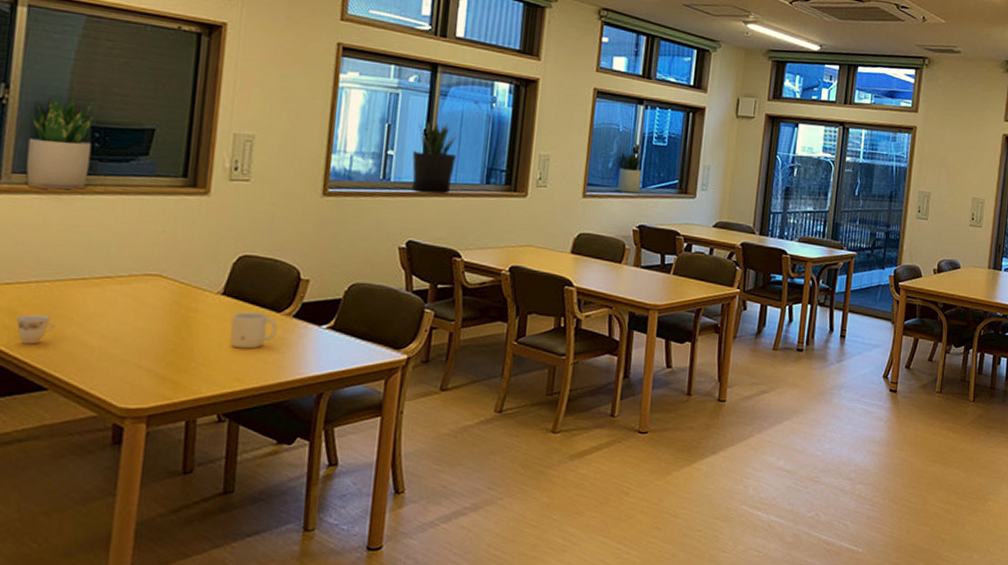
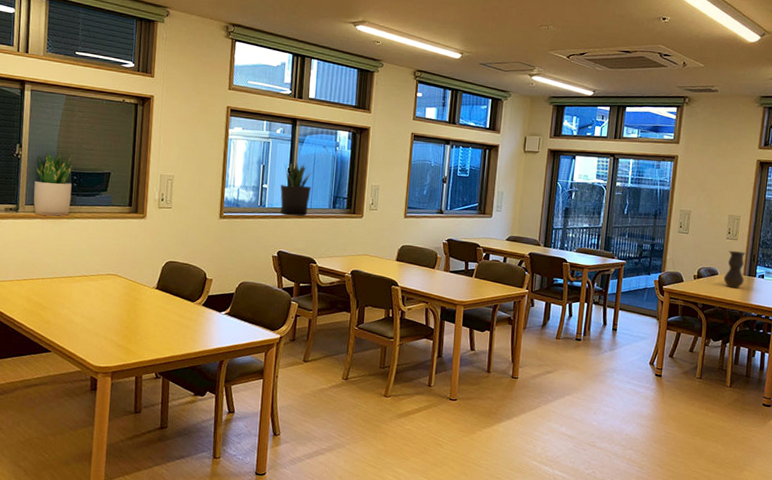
teacup: present [16,314,55,345] -> none [31,301,54,321]
mug: present [230,312,278,349] -> none [162,301,192,328]
planter: present [615,152,642,194] -> none [429,182,450,215]
vase: none [966,239,991,285] -> present [723,250,747,289]

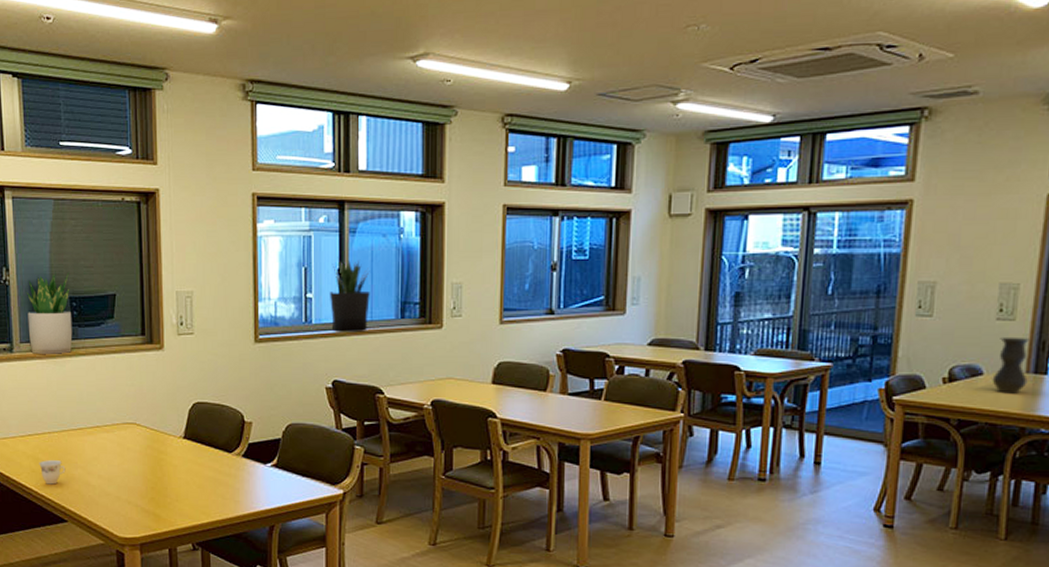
teacup: none [31,301,54,321] -> present [39,460,66,485]

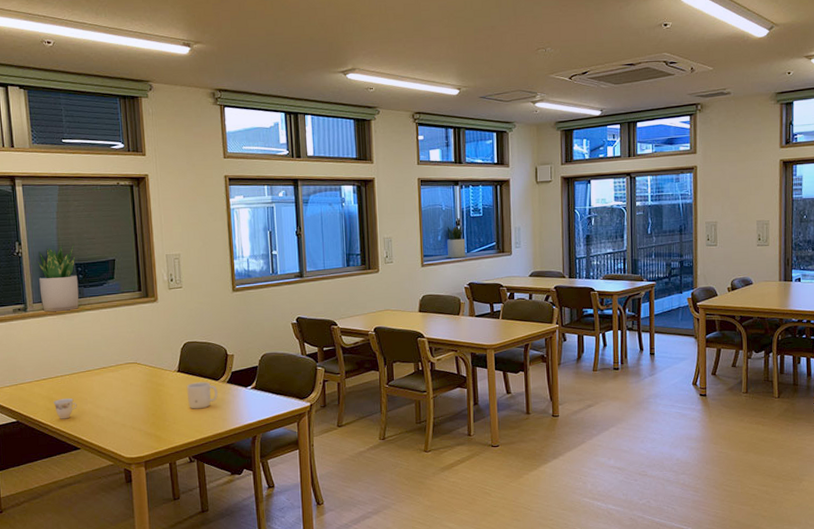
mug: none [193,453,230,486] -> present [186,382,218,409]
planter: present [330,257,370,332] -> none [290,222,322,280]
planter: none [534,271,563,315] -> present [446,226,467,259]
vase: present [992,336,1031,394] -> none [758,257,781,296]

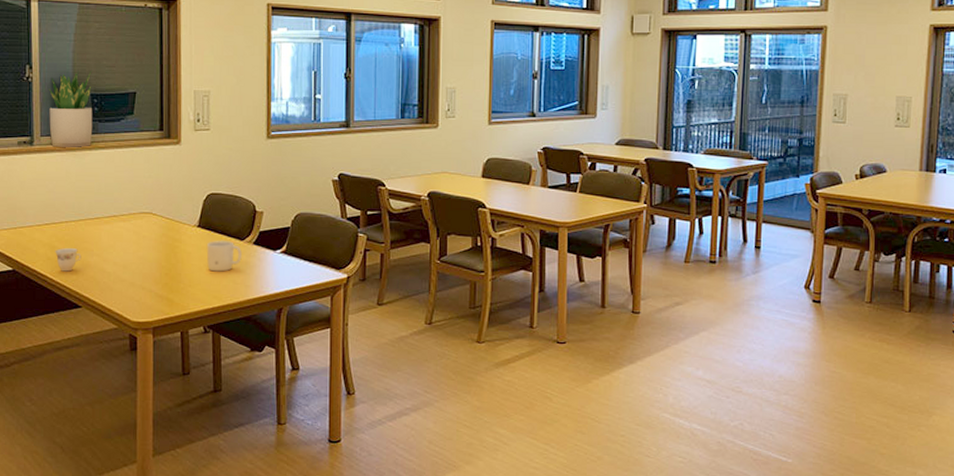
planter: present [446,226,467,259] -> none [518,79,543,117]

